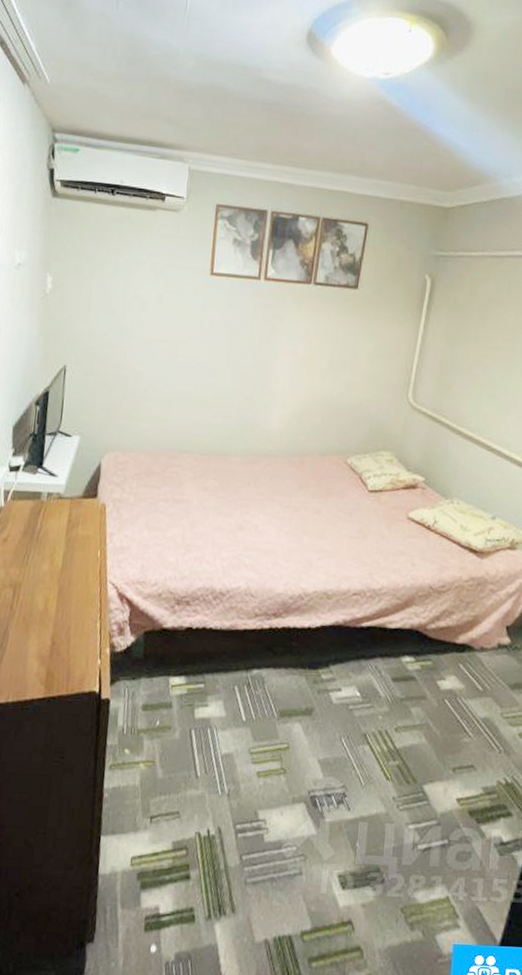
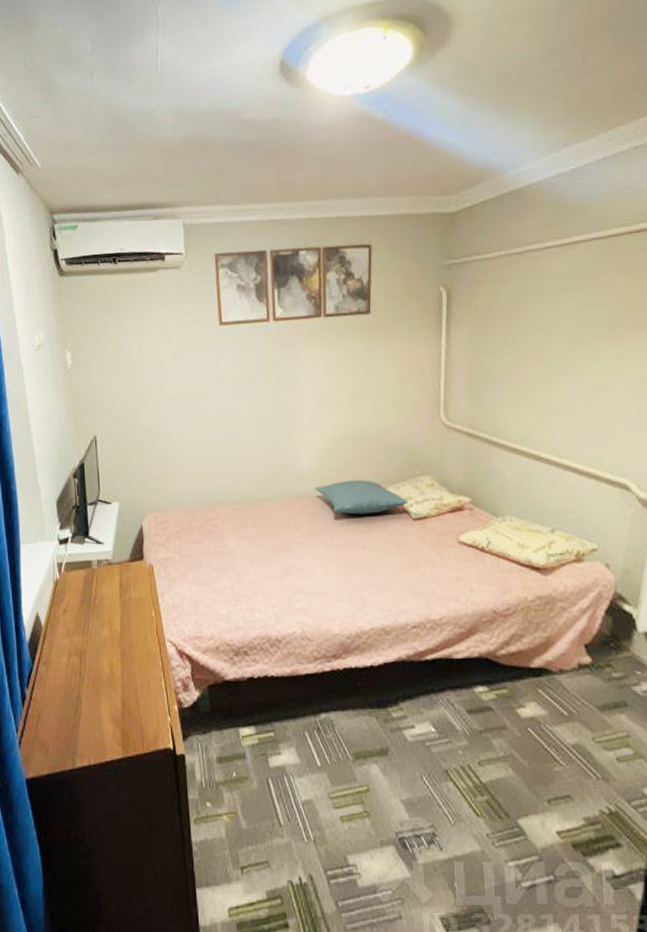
pillow: none [280,445,367,481] -> present [315,480,408,515]

